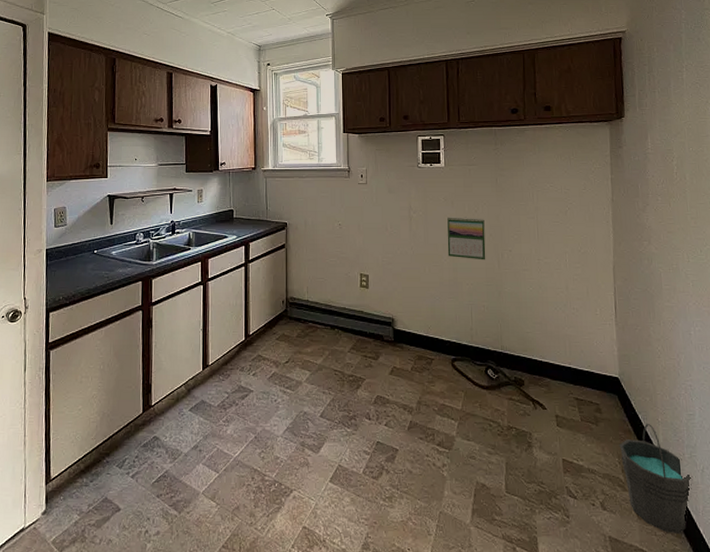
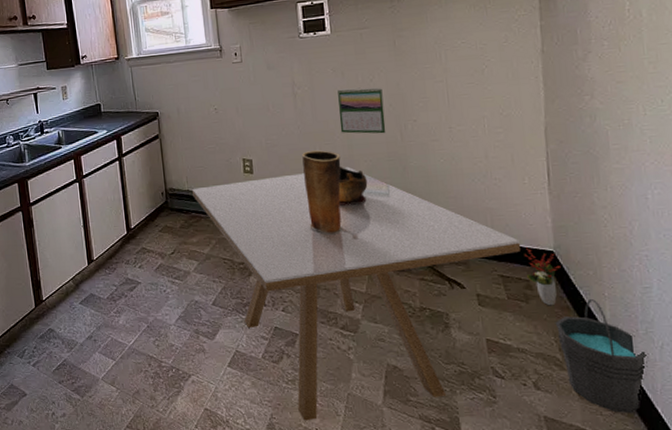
dining table: none [312,288,593,541] -> present [192,166,521,421]
vase: none [413,271,446,352] -> present [302,150,343,235]
decorative bowl: none [442,287,468,324] -> present [338,166,368,205]
decorative plant: none [595,373,625,429] -> present [524,247,561,306]

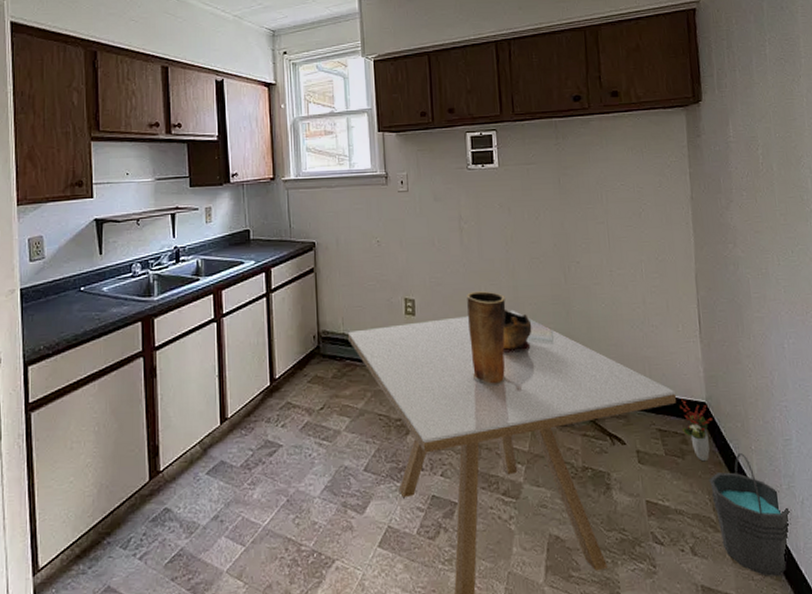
calendar: present [338,87,386,134] -> none [504,225,551,275]

